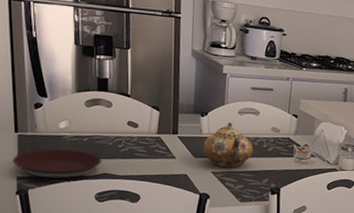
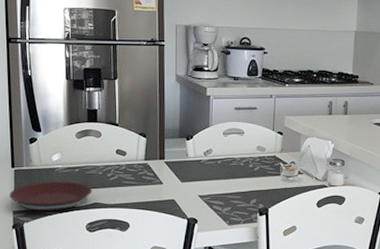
teapot: present [203,122,253,168] -> none [189,144,240,191]

